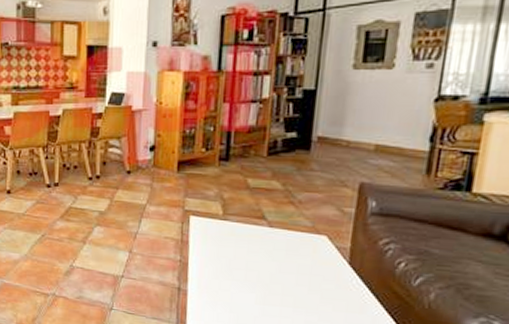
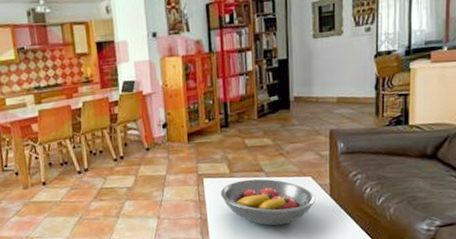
fruit bowl: none [208,225,329,288] -> present [221,178,316,226]

